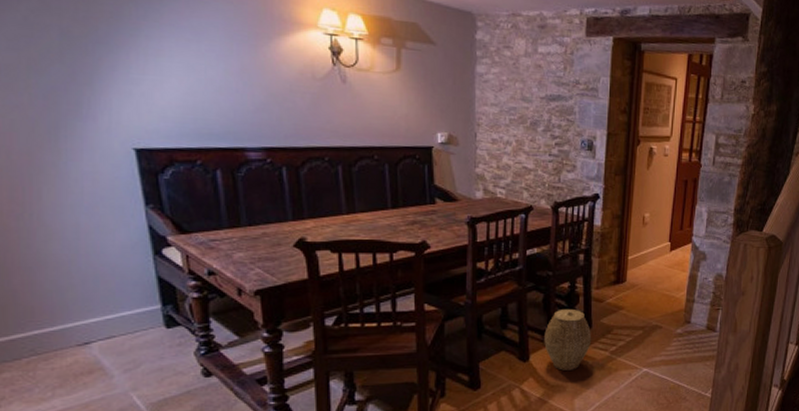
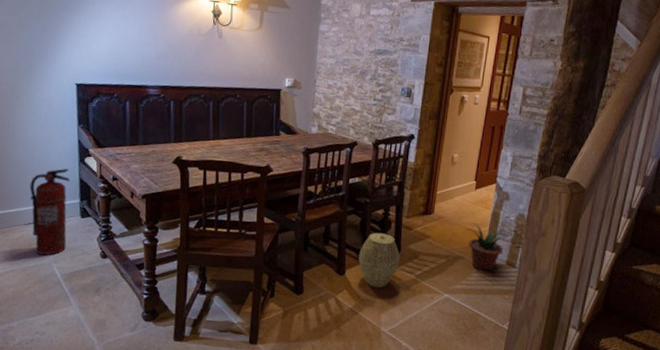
fire extinguisher: none [79,264,148,383] -> present [29,168,71,256]
potted plant: none [664,288,707,338] -> present [467,223,508,271]

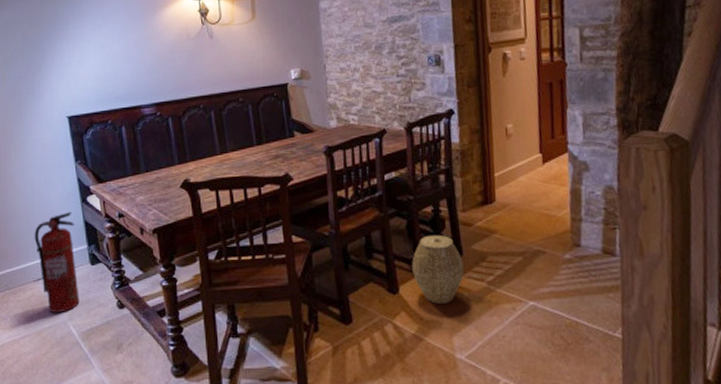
potted plant: present [467,223,508,271] -> none [542,206,598,265]

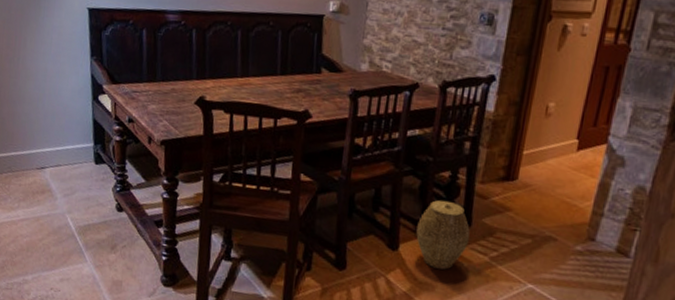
fire extinguisher: present [34,211,80,314] -> none [41,106,84,205]

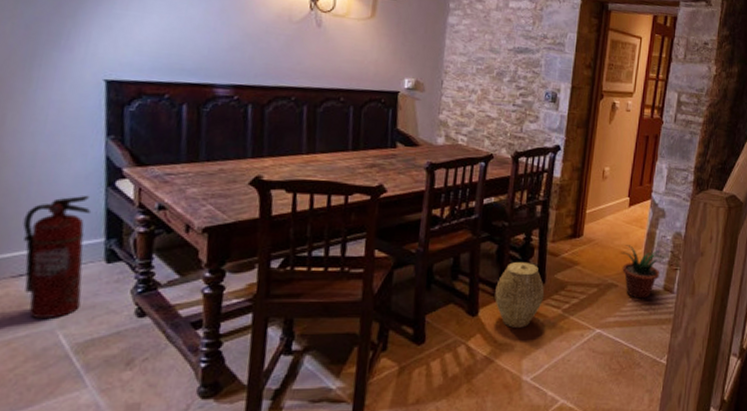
fire extinguisher: none [41,106,84,205] -> present [22,195,92,320]
potted plant: none [563,194,621,259] -> present [621,245,665,299]

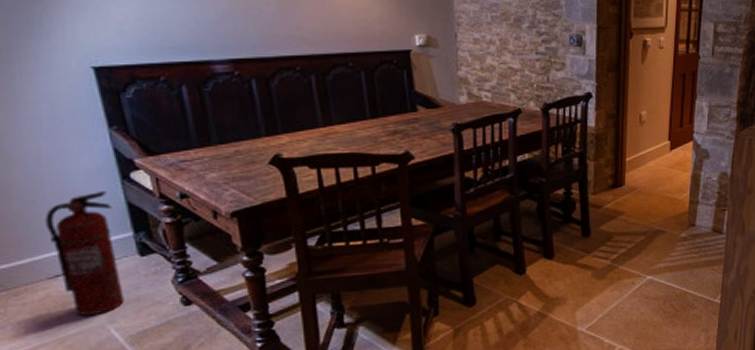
woven basket: present [495,261,544,328] -> none [540,216,590,282]
potted plant: present [621,245,665,299] -> none [665,190,712,243]

